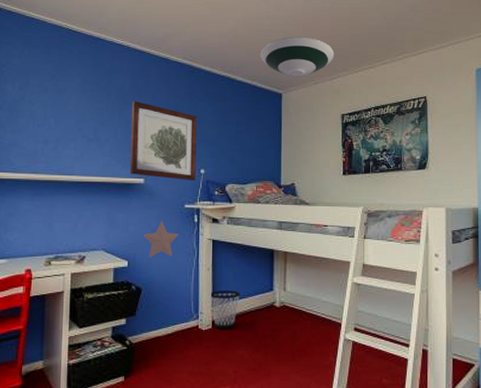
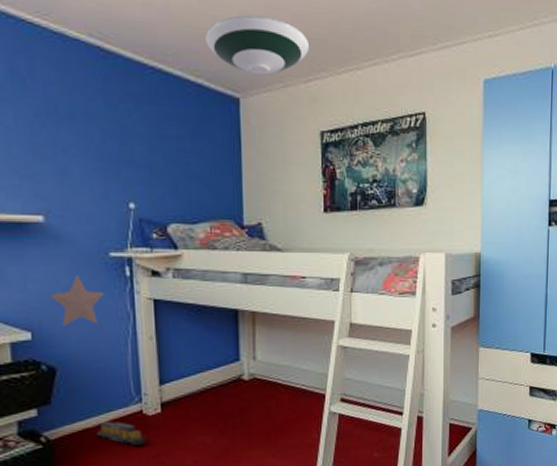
wall art: present [129,100,197,181] -> none [10,96,123,220]
toy train: none [164,332,199,354] -> present [96,421,146,446]
wastebasket: present [210,291,240,329] -> none [155,364,197,412]

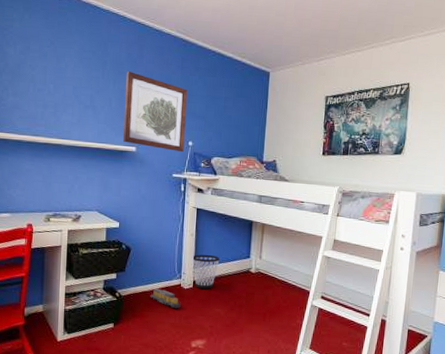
wall art: none [10,96,123,220] -> present [122,70,188,153]
decorative star: present [50,275,105,326] -> none [133,187,166,221]
wastebasket: none [155,364,197,412] -> present [192,254,220,289]
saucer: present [206,15,310,75] -> none [251,15,324,56]

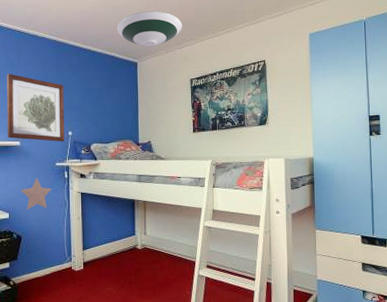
decorative star: none [133,187,166,221] -> present [21,177,52,210]
toy train: present [150,288,181,309] -> none [43,273,73,292]
wastebasket: present [192,254,220,289] -> none [81,236,107,269]
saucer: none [251,15,324,56] -> present [117,11,183,47]

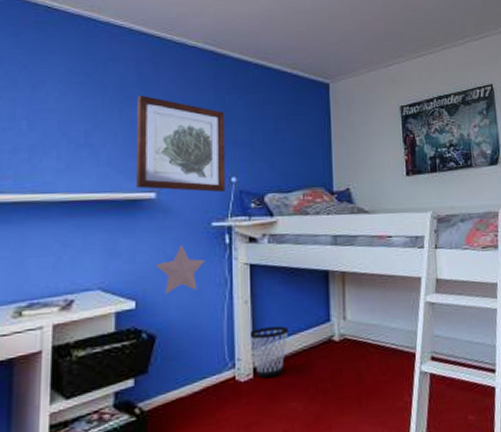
wastebasket: none [81,236,107,269] -> present [249,326,289,378]
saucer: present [117,11,183,47] -> none [301,18,389,64]

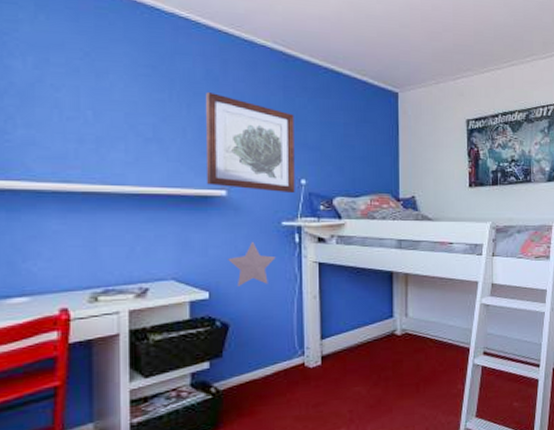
wastebasket: present [249,326,289,378] -> none [318,320,355,365]

